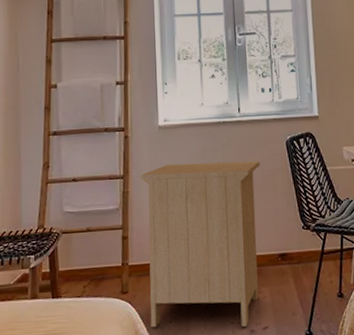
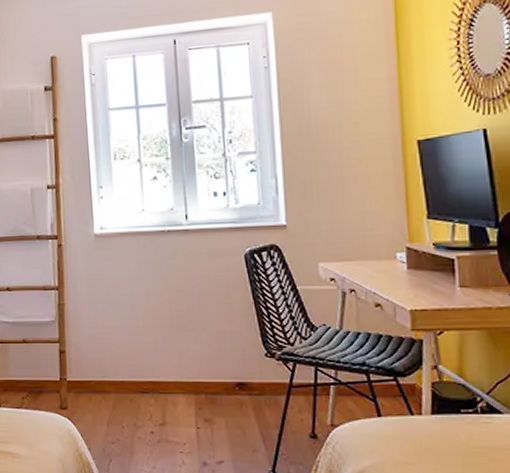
nightstand: present [142,161,260,328] -> none [77,275,213,458]

